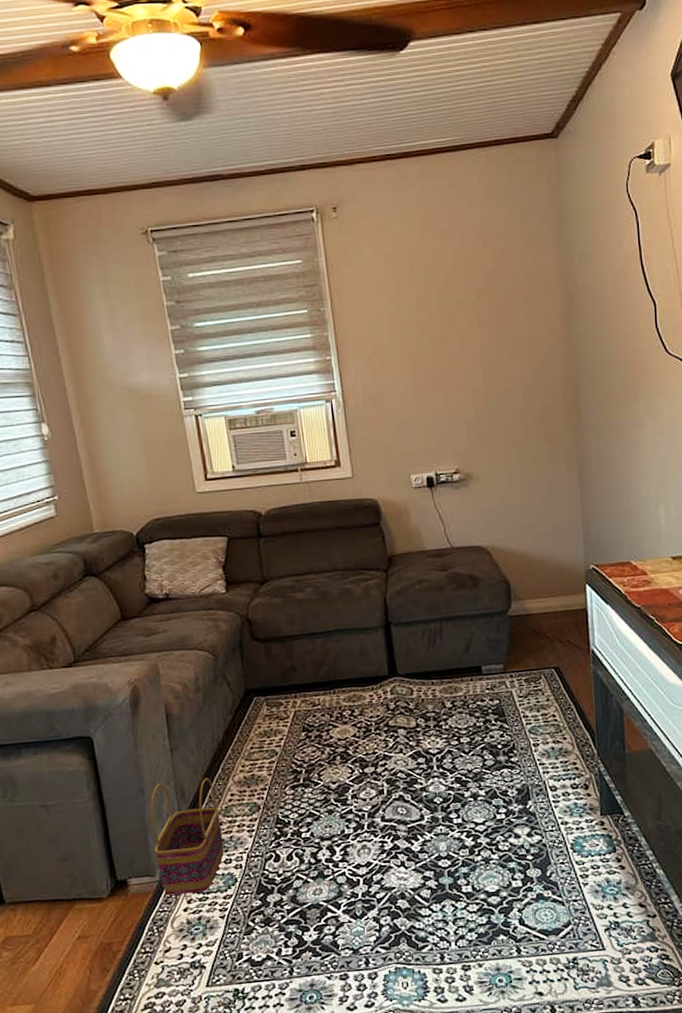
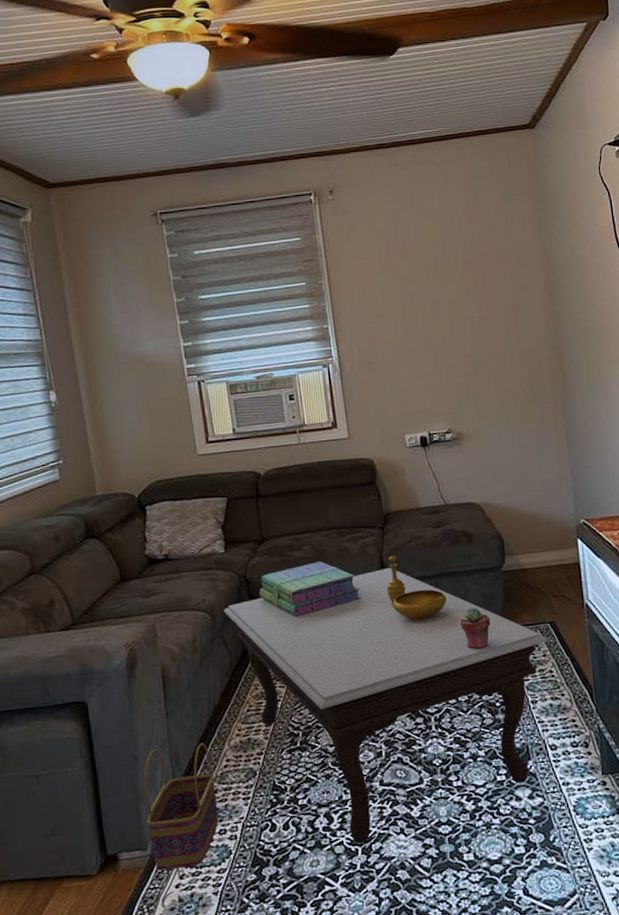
coffee table: none [225,611,553,875] -> present [223,568,549,844]
stack of books: none [261,603,364,659] -> present [259,561,361,618]
decorative bowl: none [390,598,451,665] -> present [386,555,447,622]
potted succulent: none [463,651,495,693] -> present [459,607,491,649]

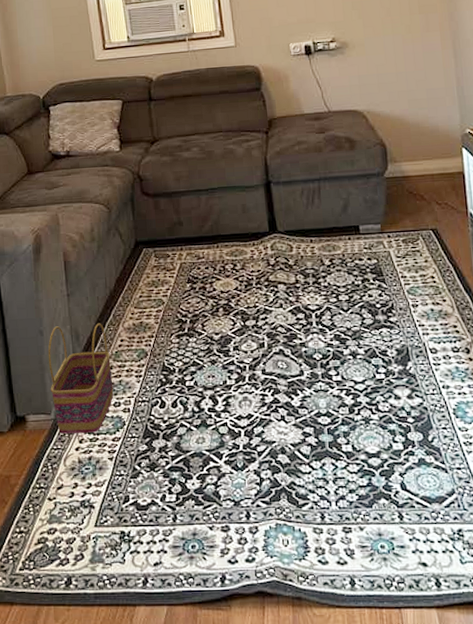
coffee table: present [223,568,549,844] -> none [118,170,431,427]
stack of books: present [259,561,361,618] -> none [151,162,246,214]
decorative bowl: present [386,555,447,622] -> none [270,159,329,223]
potted succulent: present [459,607,491,649] -> none [341,211,372,252]

